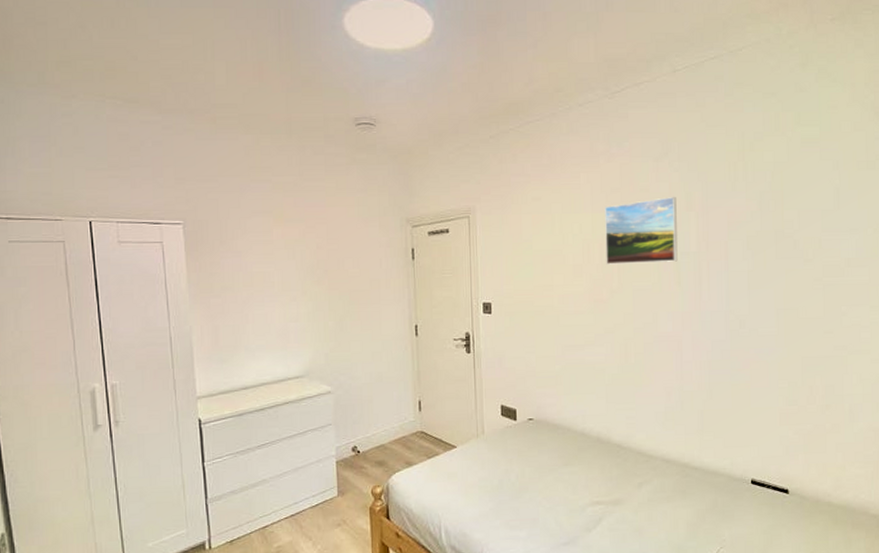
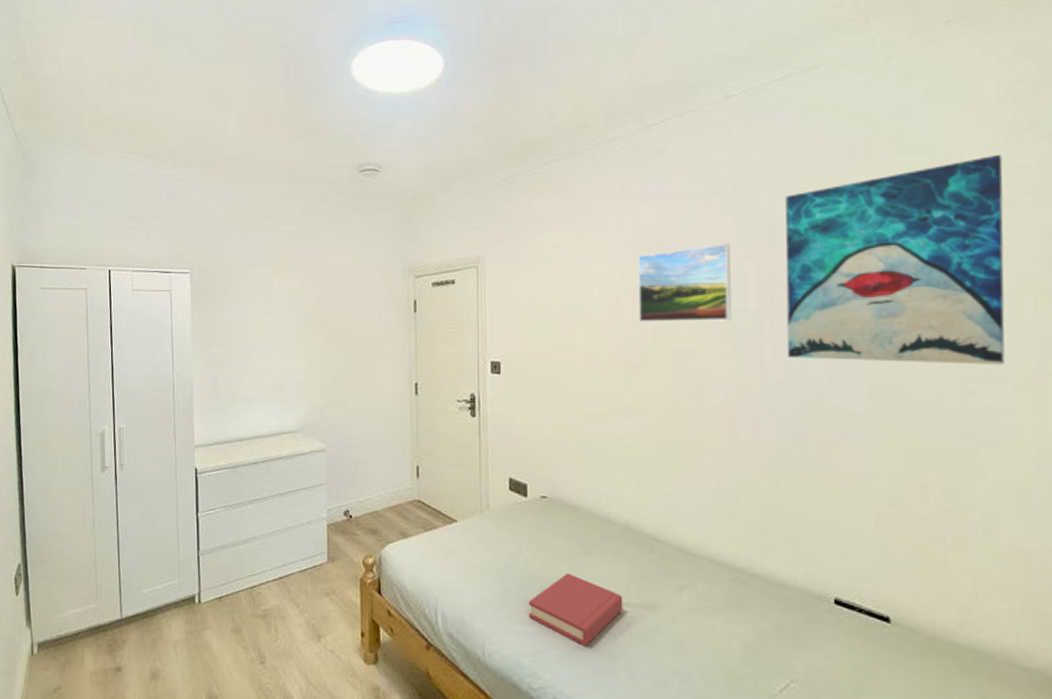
hardback book: none [519,482,596,542] -> present [528,573,623,646]
wall art: none [717,128,867,292] -> present [785,154,1005,365]

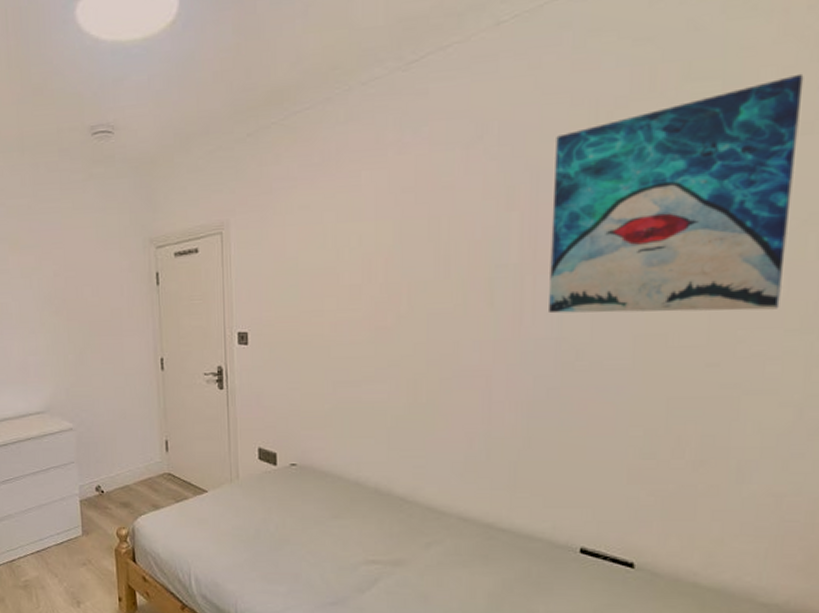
hardback book: present [528,573,623,646] -> none [279,535,371,601]
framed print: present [638,242,732,322] -> none [393,192,493,284]

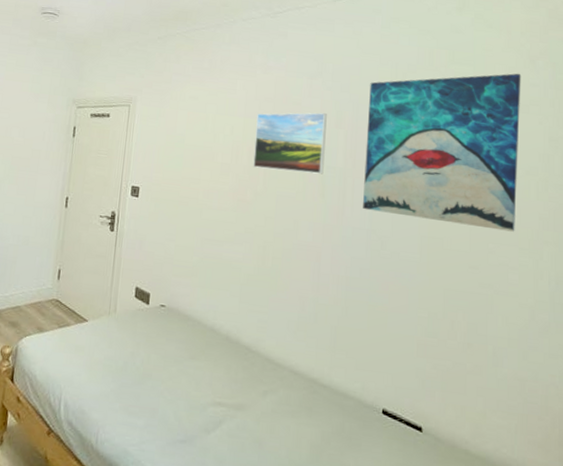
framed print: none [393,192,493,284] -> present [253,112,327,175]

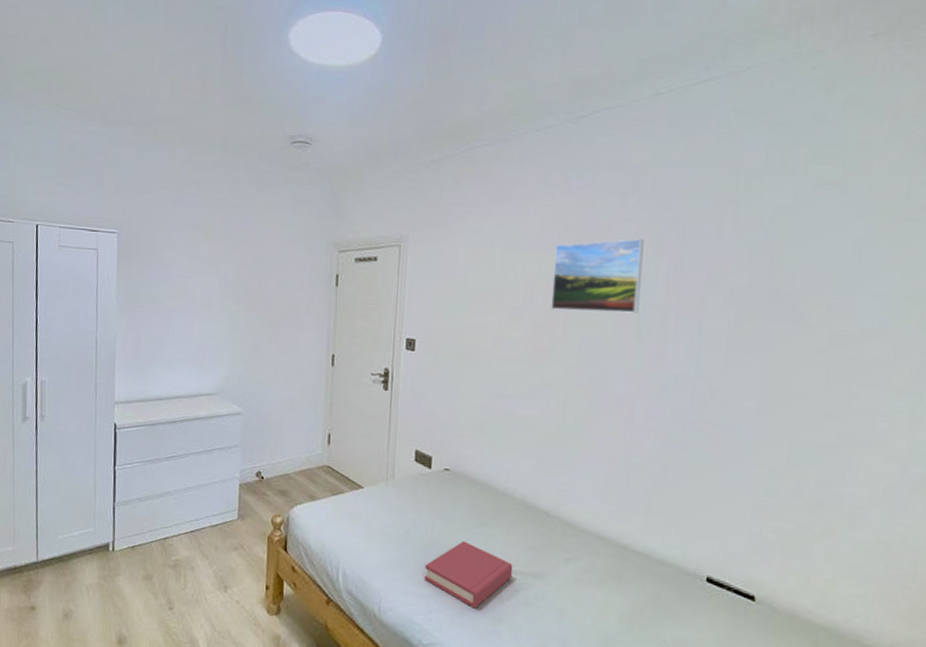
hardback book: none [139,373,219,439] -> present [424,540,513,608]
wall art: present [363,73,521,232] -> none [688,169,910,371]

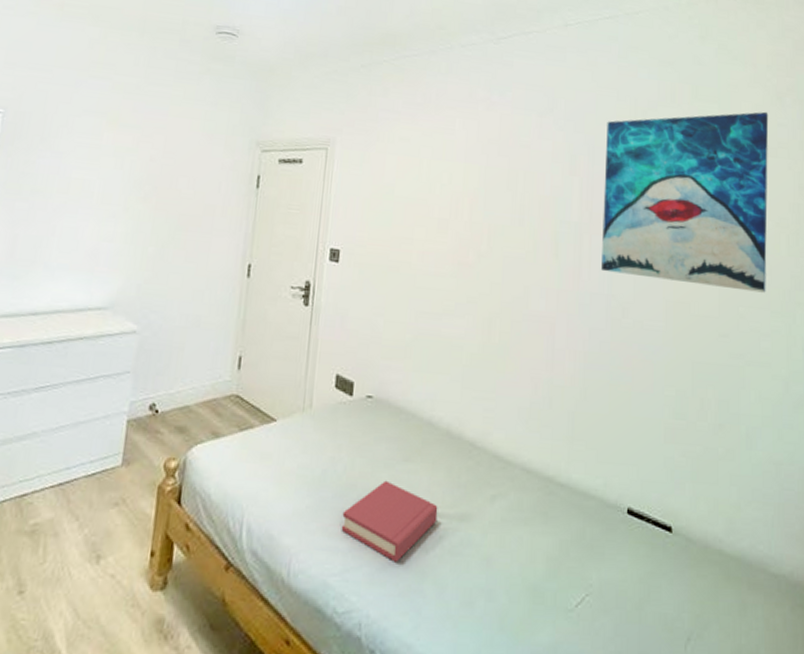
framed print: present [551,238,644,314] -> none [476,156,560,231]
wall art: none [688,169,910,371] -> present [601,111,769,293]

